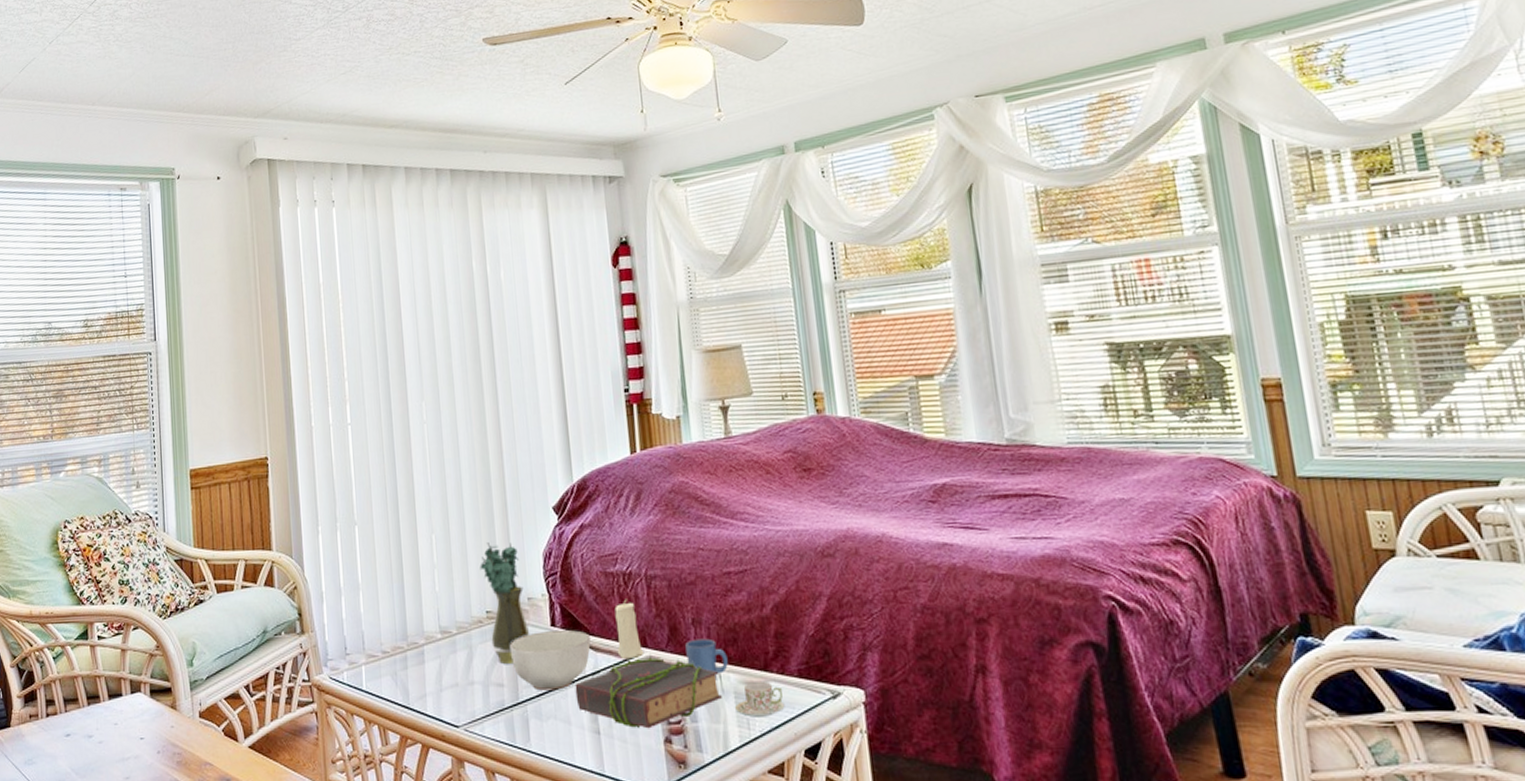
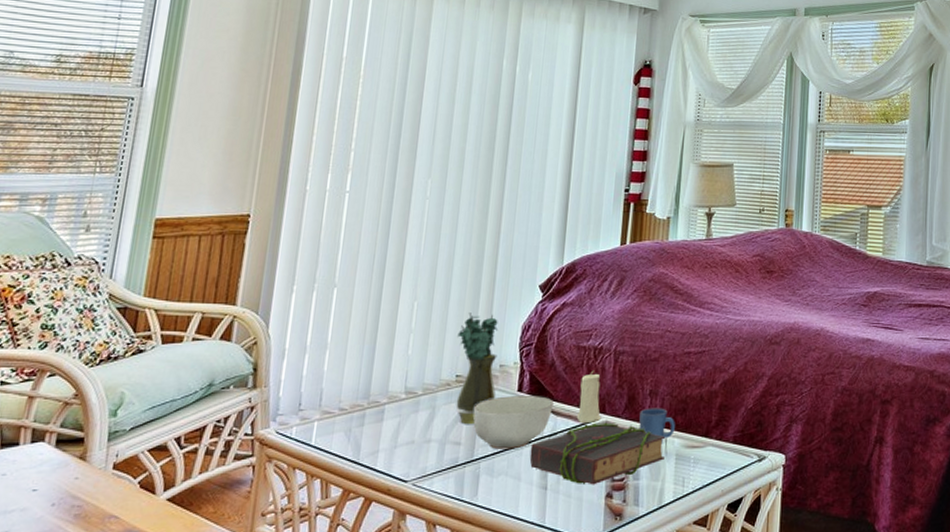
teacup: present [735,682,785,717] -> none [674,446,718,476]

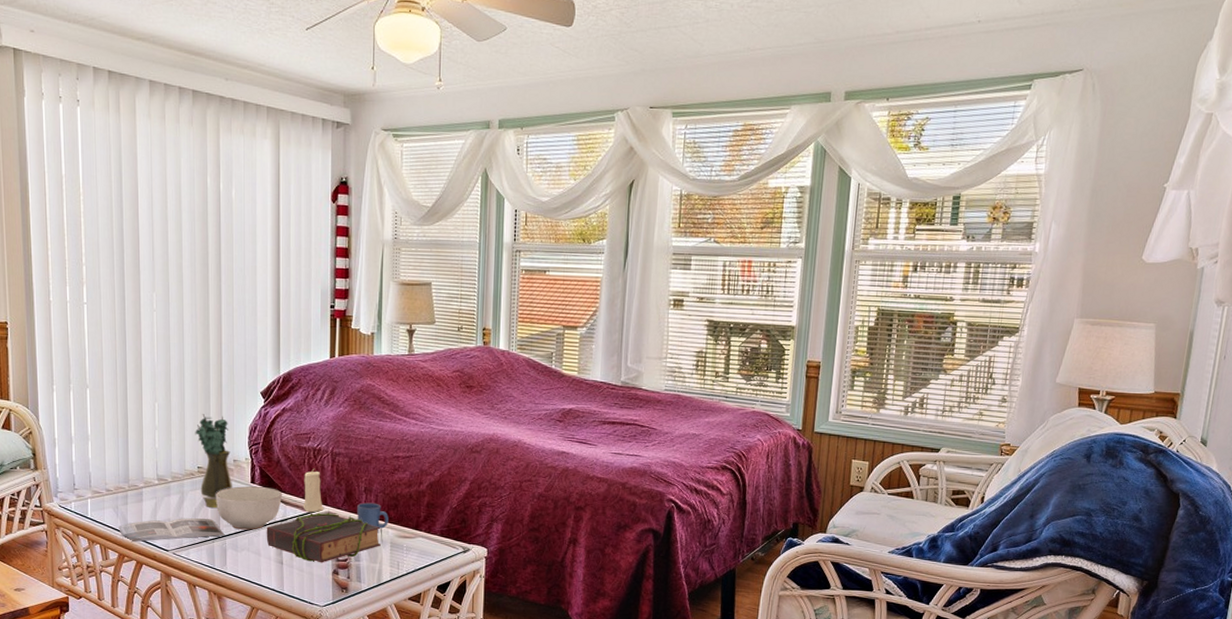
magazine: none [347,438,480,474] -> present [118,518,225,543]

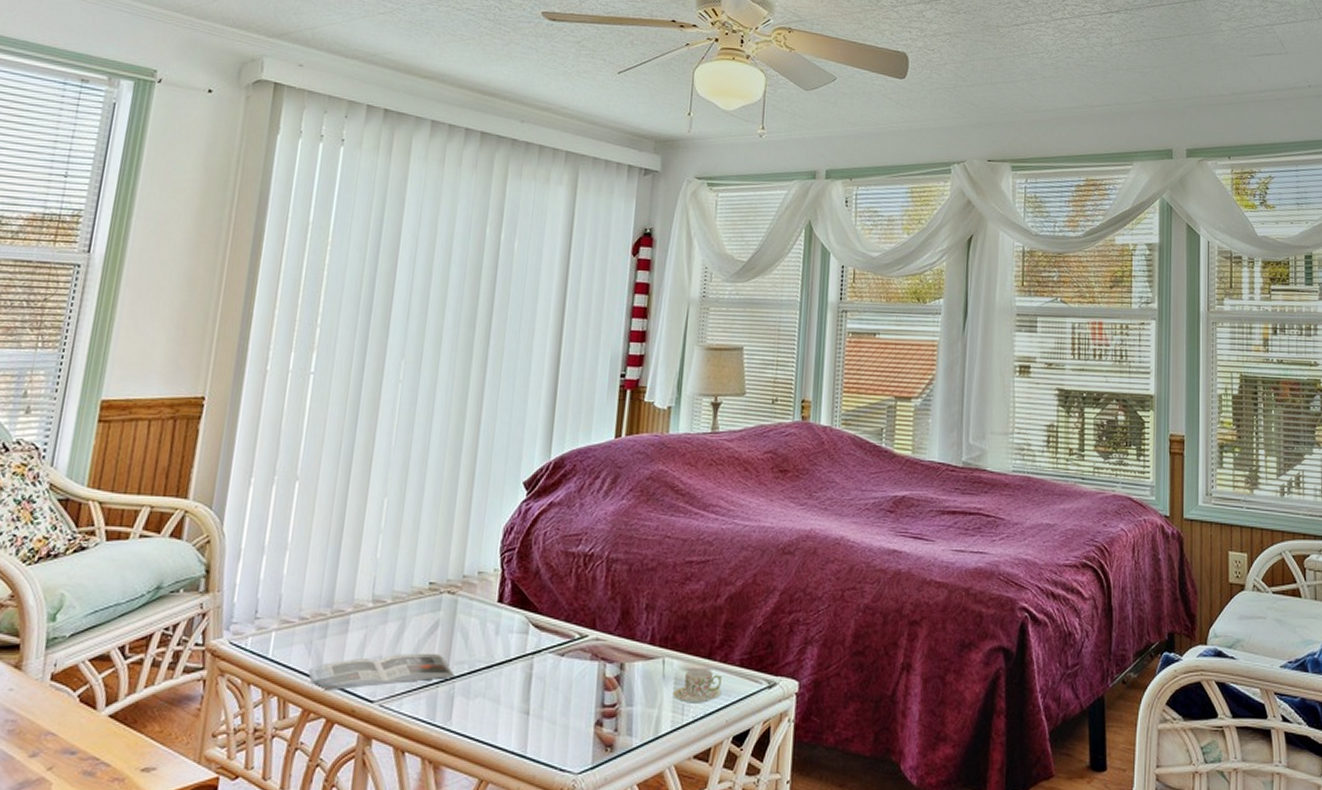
vase: present [195,414,233,508] -> none [428,512,477,638]
bowl: present [215,486,282,530] -> none [447,606,538,668]
book: present [266,512,381,563] -> none [510,639,662,711]
candle: present [303,468,324,513] -> none [563,580,592,641]
mug: present [357,502,389,533] -> none [633,624,674,666]
teacup: none [390,537,428,562] -> present [673,669,723,703]

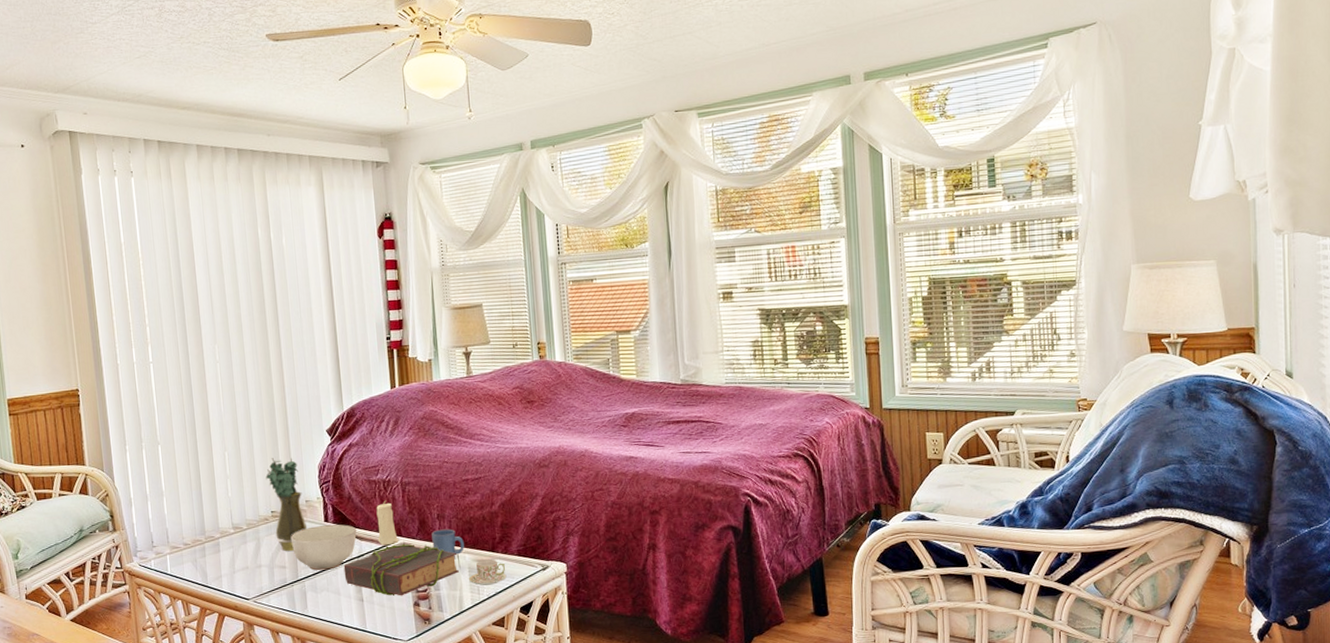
magazine: present [308,654,455,692] -> none [198,563,303,595]
vase: none [428,512,477,638] -> present [265,458,308,551]
bowl: none [447,606,538,668] -> present [290,524,357,571]
book: none [510,639,662,711] -> present [343,543,459,596]
candle: none [563,580,592,641] -> present [376,500,399,546]
mug: none [633,624,674,666] -> present [431,529,464,560]

